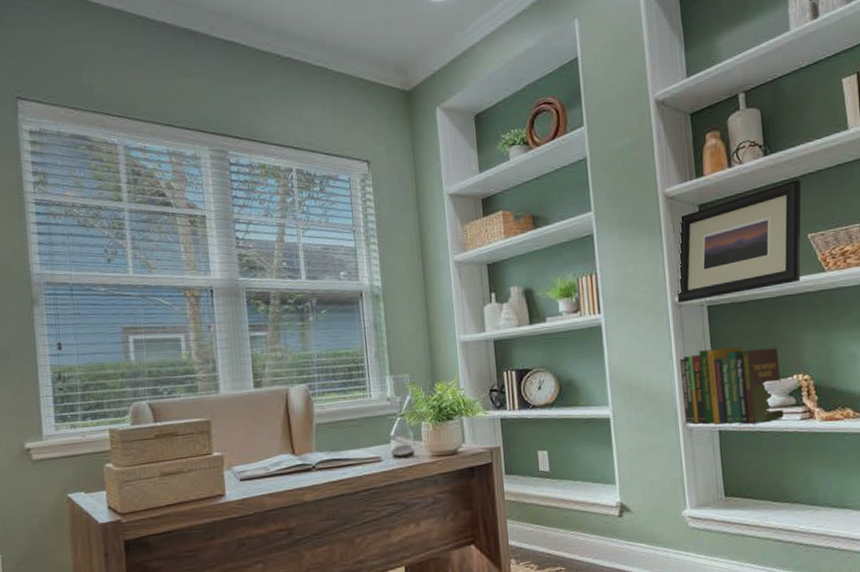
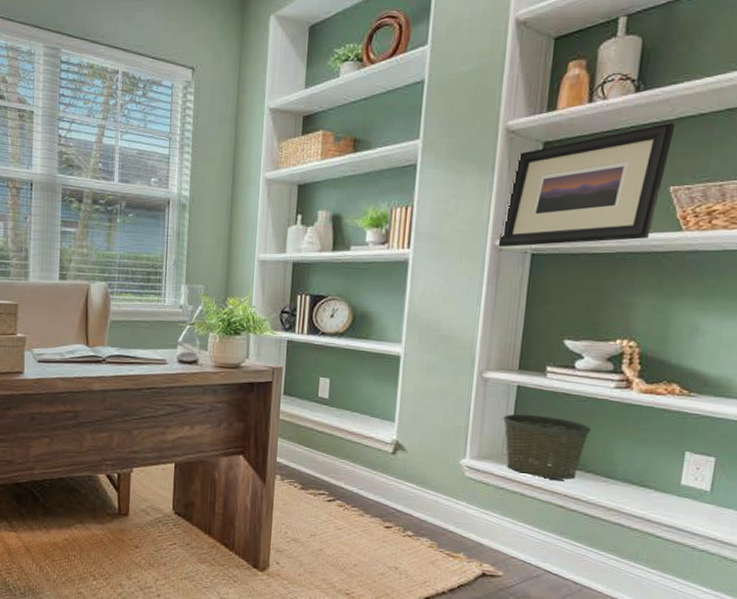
books: present [679,347,784,425] -> none [482,300,604,385]
basket: none [712,455,789,516] -> present [503,413,591,481]

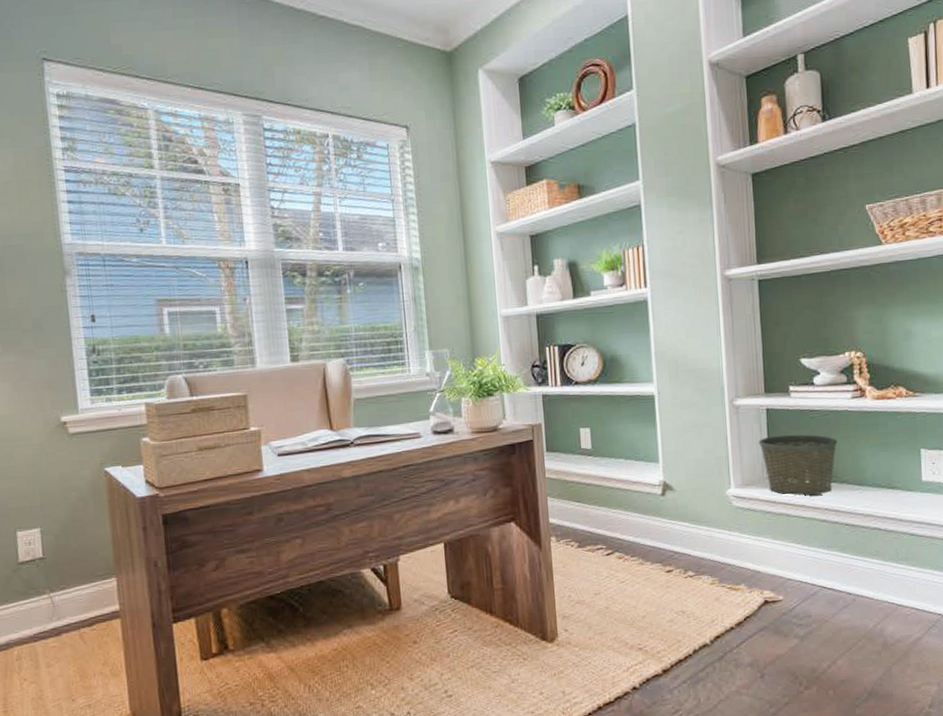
picture frame: present [498,123,676,248] -> none [727,147,861,277]

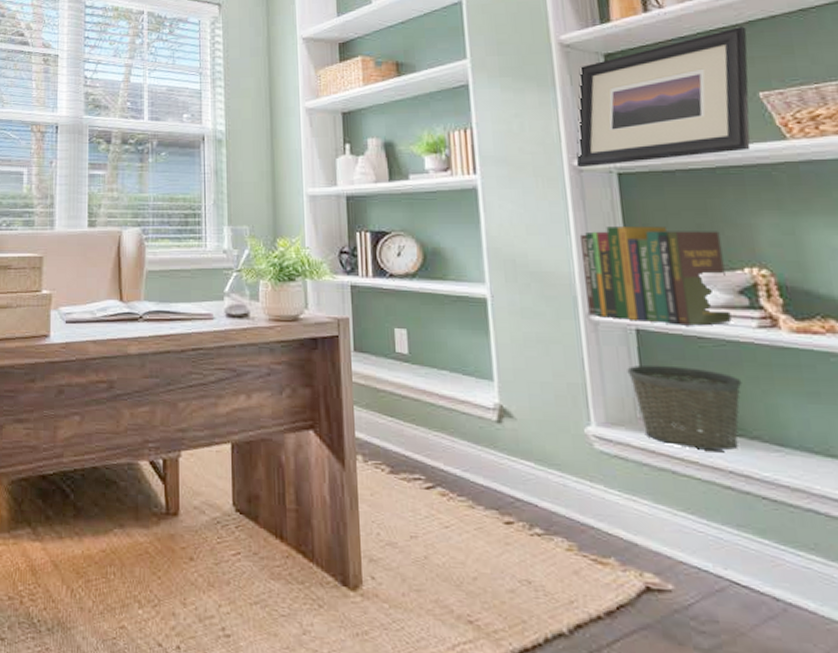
picture frame: none [727,147,861,277] -> present [576,26,751,168]
books: none [727,323,834,403] -> present [579,226,732,326]

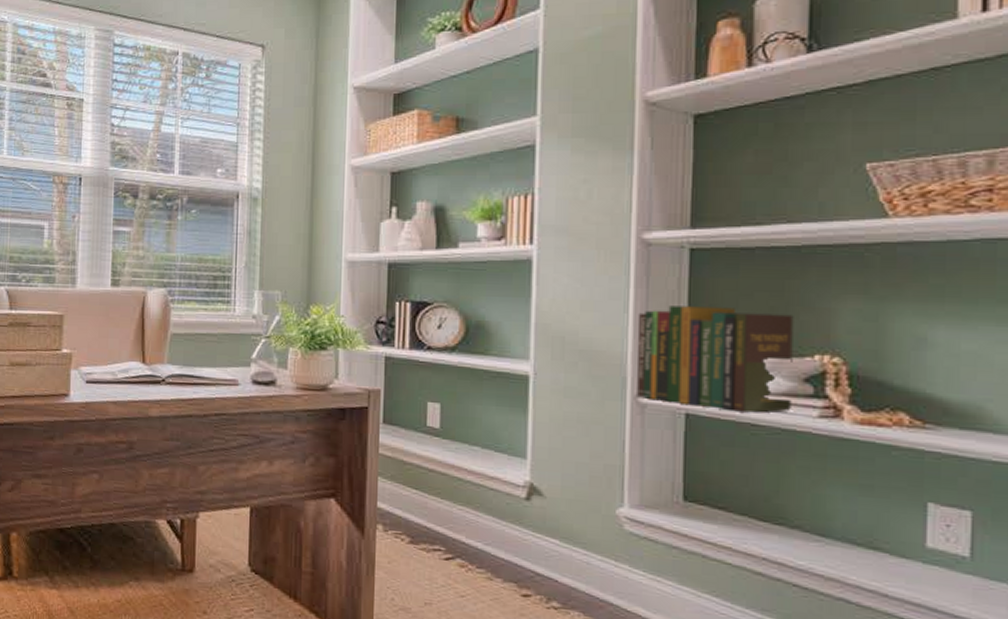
picture frame: present [576,26,751,168] -> none [645,87,865,242]
basket: present [627,364,742,451] -> none [670,449,792,539]

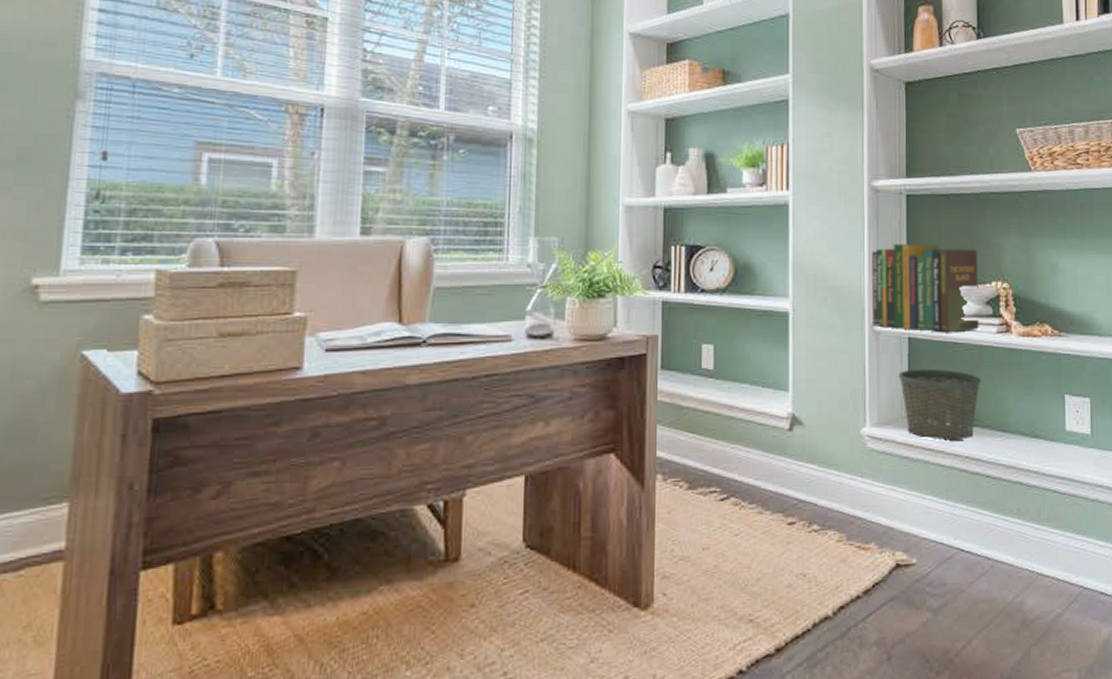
basket: none [670,449,792,539] -> present [898,368,981,441]

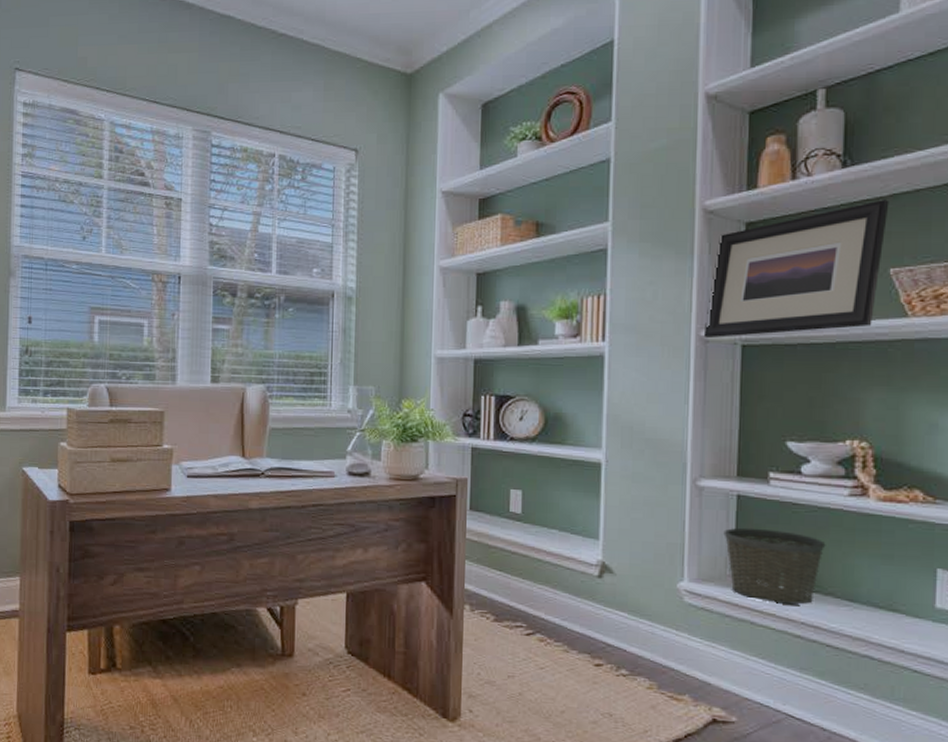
books: present [871,244,979,333] -> none [696,397,829,493]
picture frame: none [874,69,1013,189] -> present [703,199,889,339]

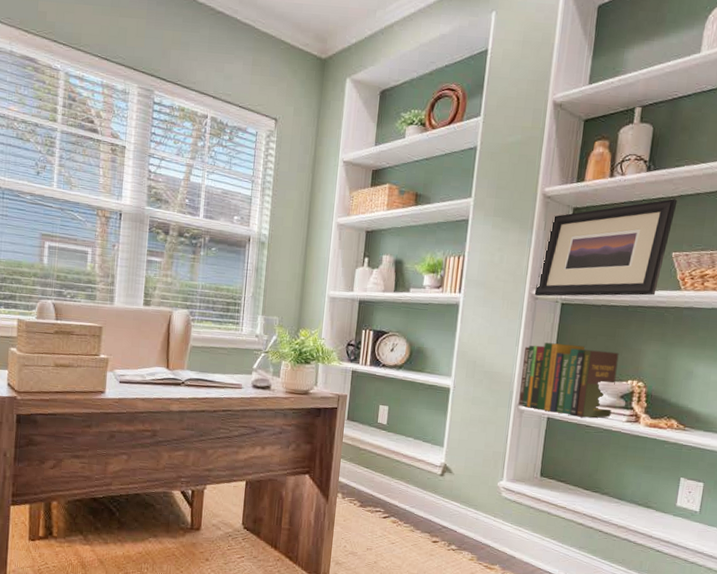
books: none [696,397,829,493] -> present [518,342,619,418]
basket: present [723,527,826,605] -> none [535,442,607,501]

